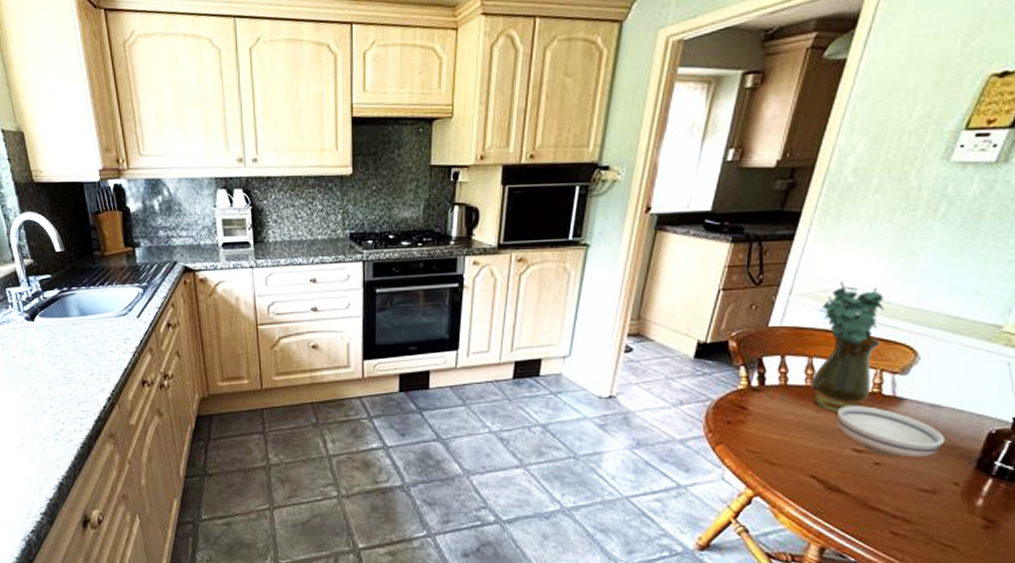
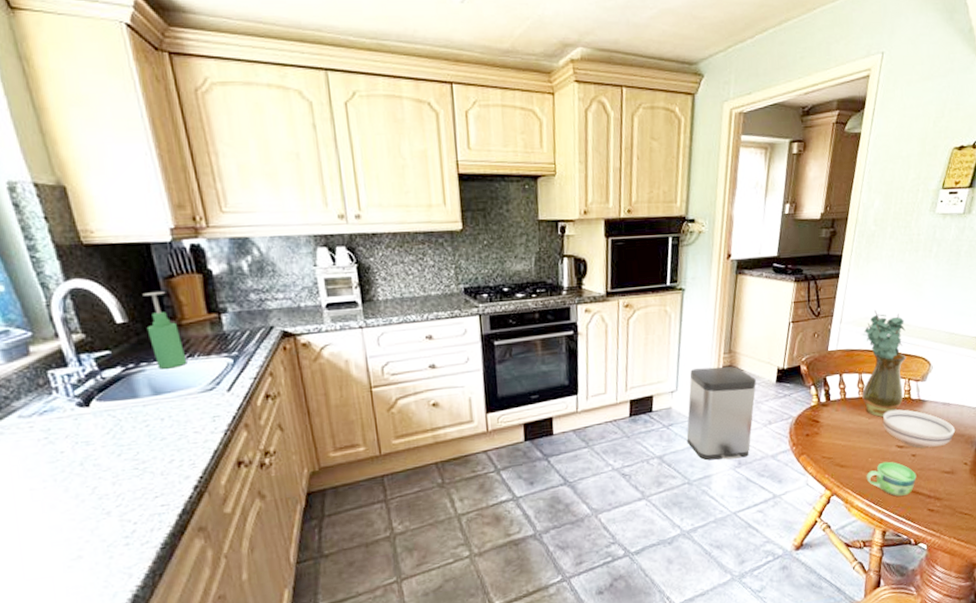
soap dispenser: none [76,225,107,294] -> present [142,290,187,369]
pedal bin: none [576,334,668,438] -> present [686,366,756,461]
cup: none [804,466,879,511] -> present [866,461,917,497]

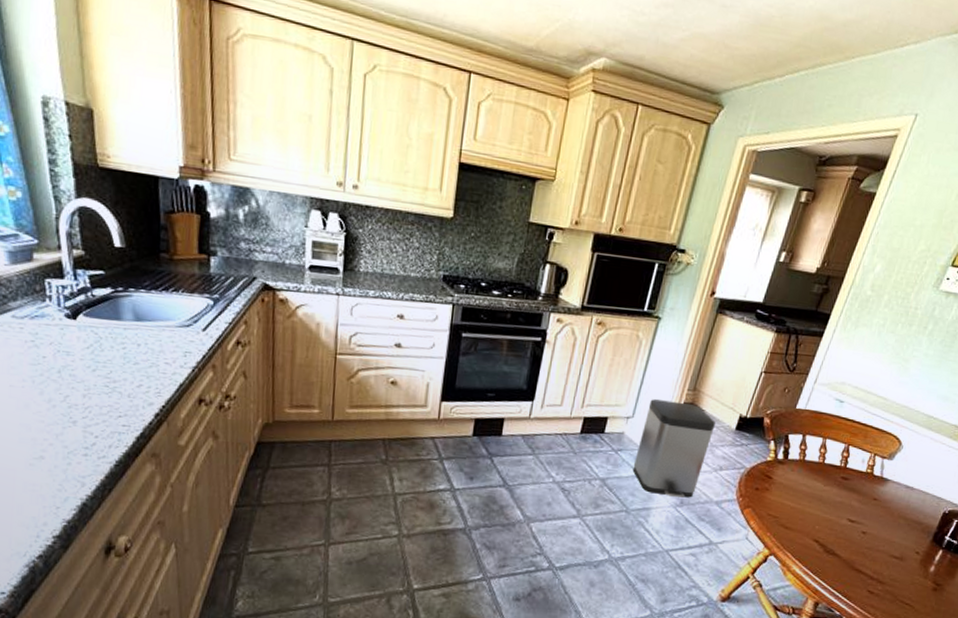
soap dispenser: present [142,290,187,369] -> none [140,223,172,299]
vase: present [862,309,906,417] -> none [822,376,882,487]
cup: present [866,461,917,497] -> none [809,532,863,572]
bowl: present [882,409,956,448] -> none [837,482,914,530]

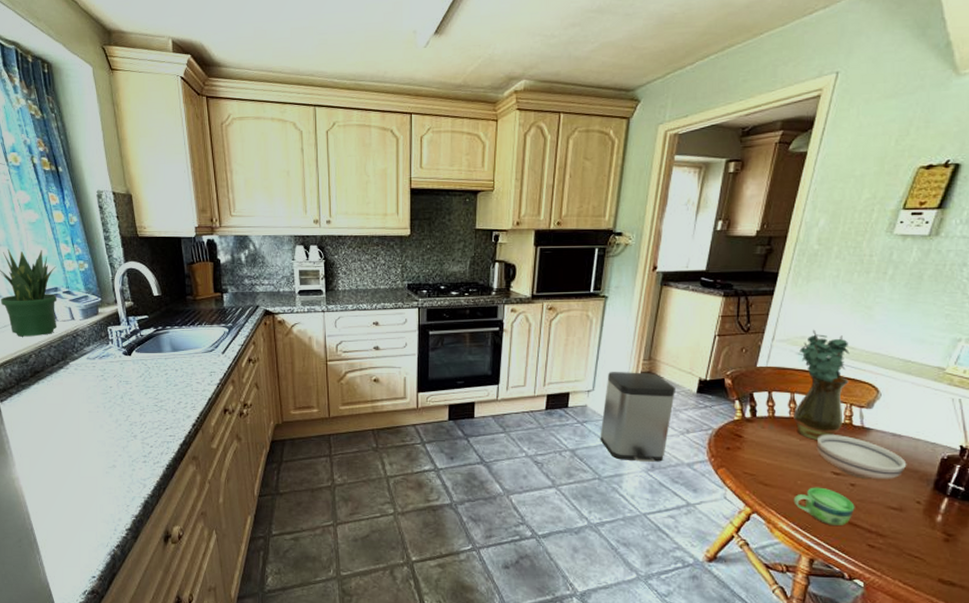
cup: none [809,532,863,572] -> present [793,487,855,527]
vase: none [822,376,882,487] -> present [793,329,850,440]
bowl: none [837,482,914,530] -> present [816,435,907,480]

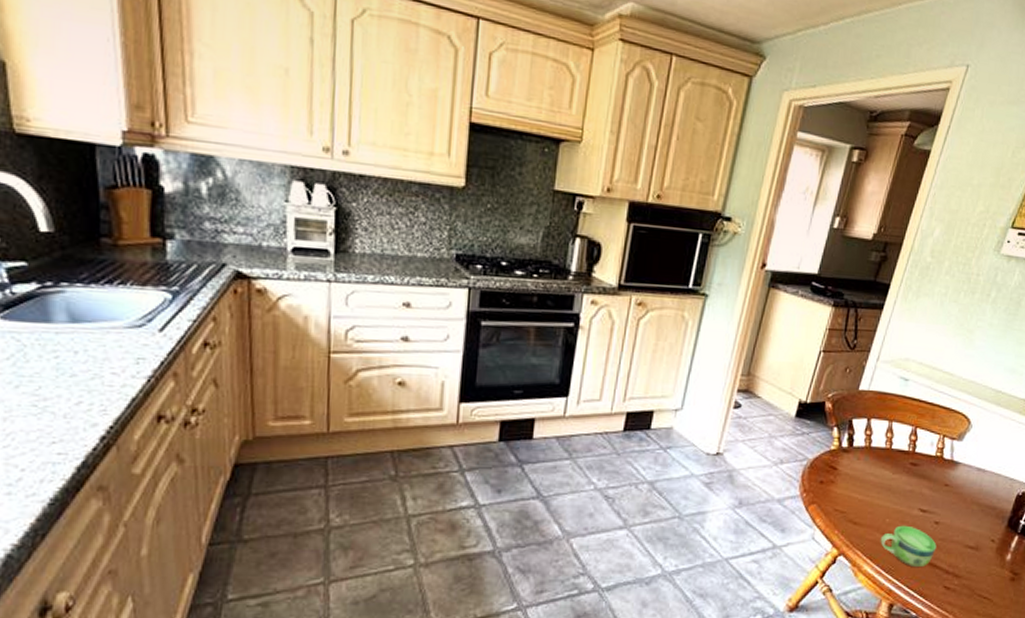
pedal bin: present [600,372,675,462] -> none [684,387,773,497]
vase: present [793,329,850,440] -> none [889,351,948,474]
bowl: present [816,435,907,480] -> none [907,468,987,518]

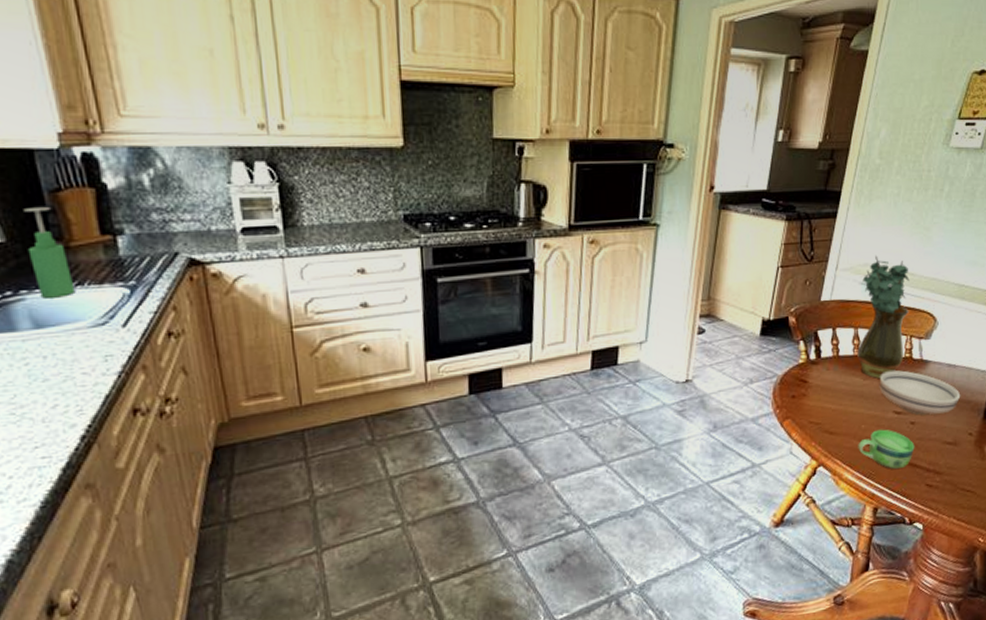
soap dispenser: none [75,201,117,294] -> present [23,206,76,299]
vase: none [889,351,948,474] -> present [857,255,910,378]
bowl: none [907,468,987,518] -> present [879,370,961,415]

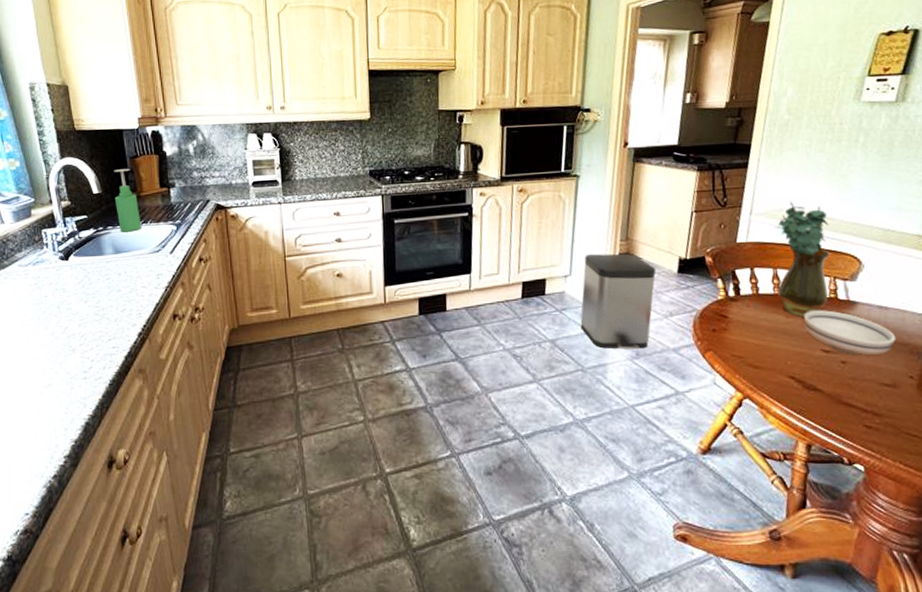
pedal bin: none [655,315,737,423] -> present [580,253,656,349]
cup: present [858,429,915,470] -> none [785,366,848,408]

